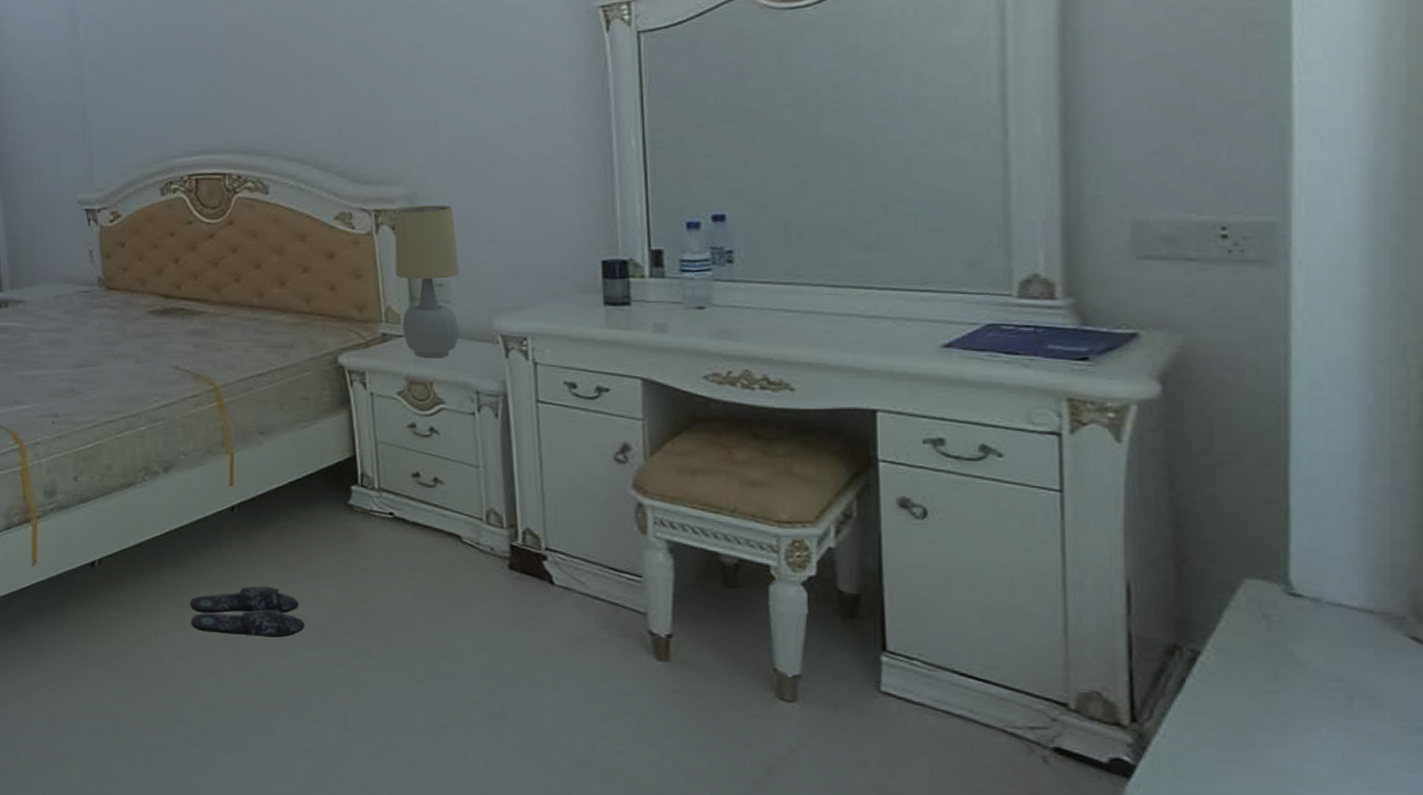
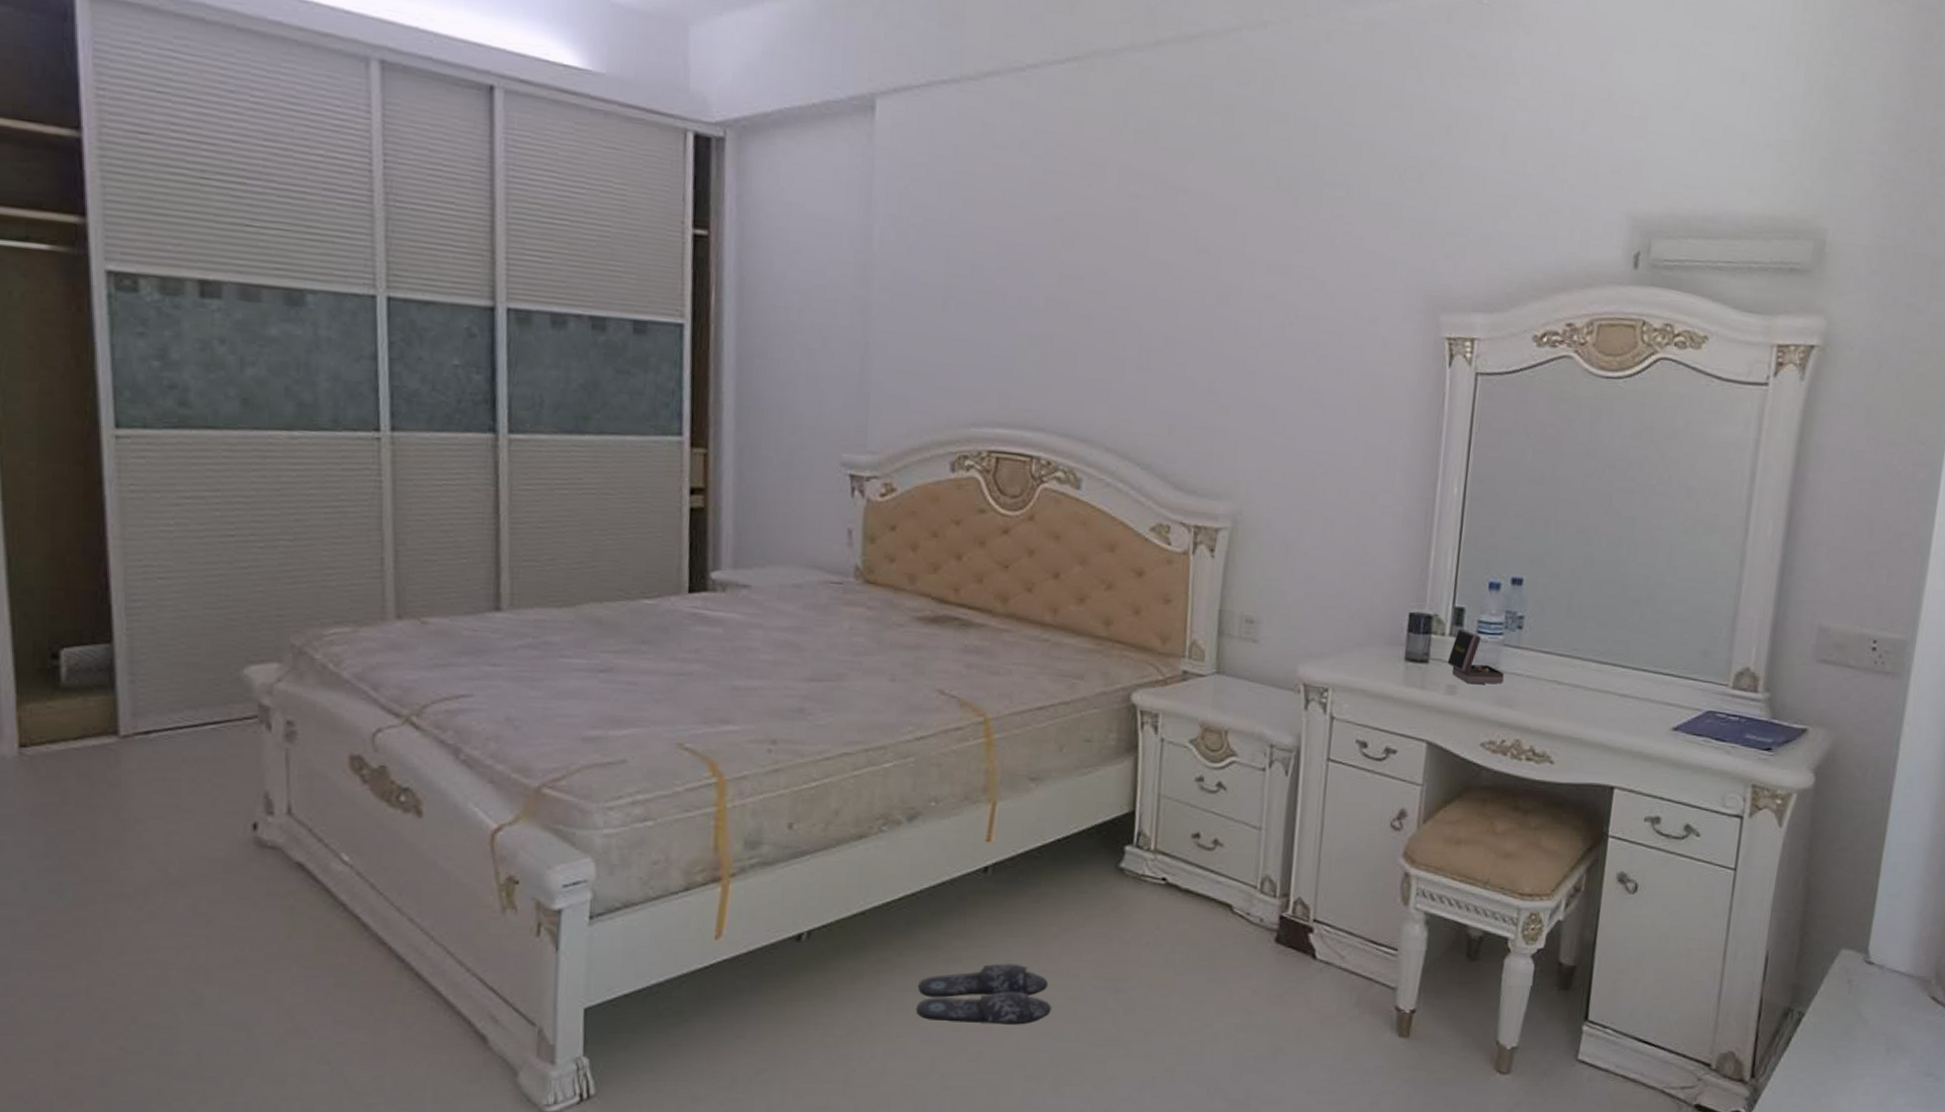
table lamp: present [394,205,459,359] -> none [1205,527,1277,704]
jewelry box: none [651,269,719,320] -> present [1447,628,1504,685]

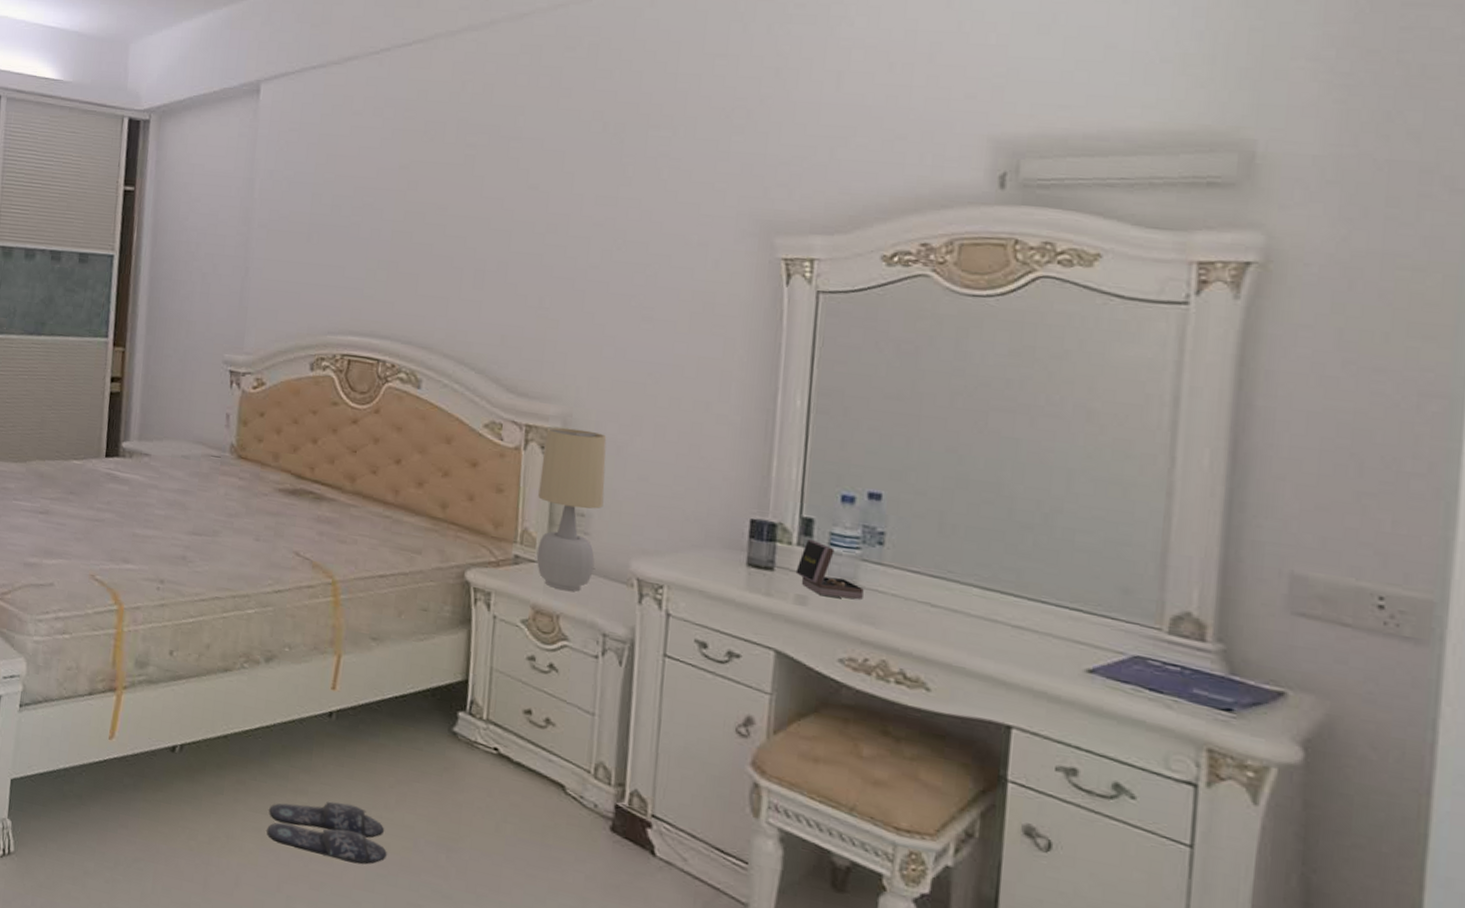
table lamp: none [1205,527,1277,704] -> present [536,427,607,592]

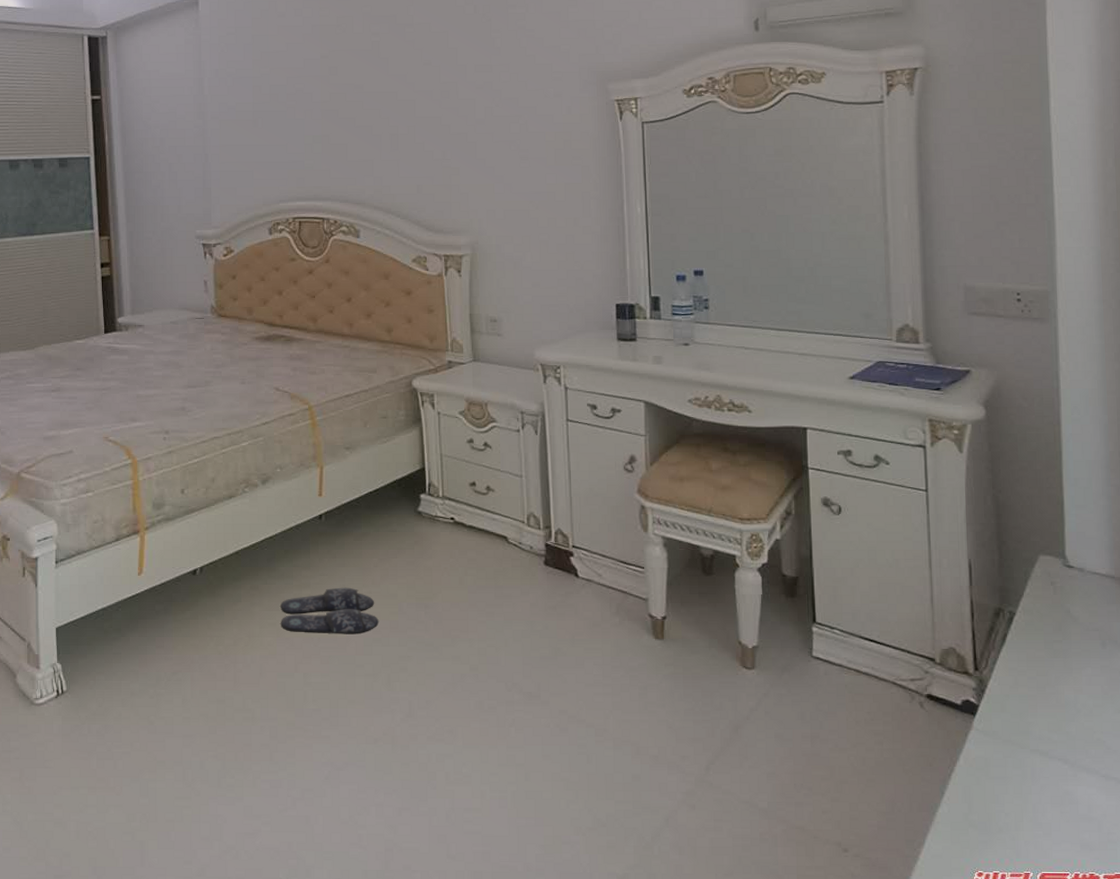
table lamp: present [536,427,607,592] -> none [460,253,509,383]
jewelry box: present [795,538,864,600] -> none [651,312,699,354]

